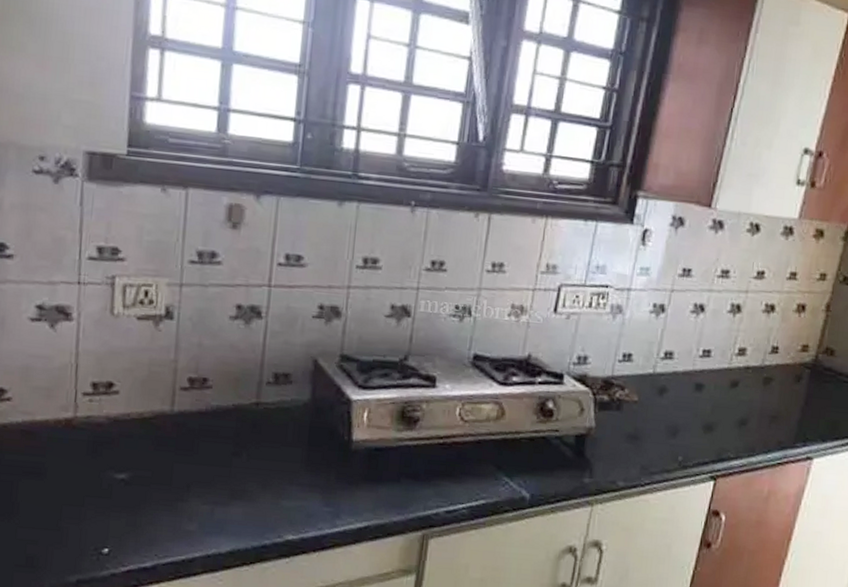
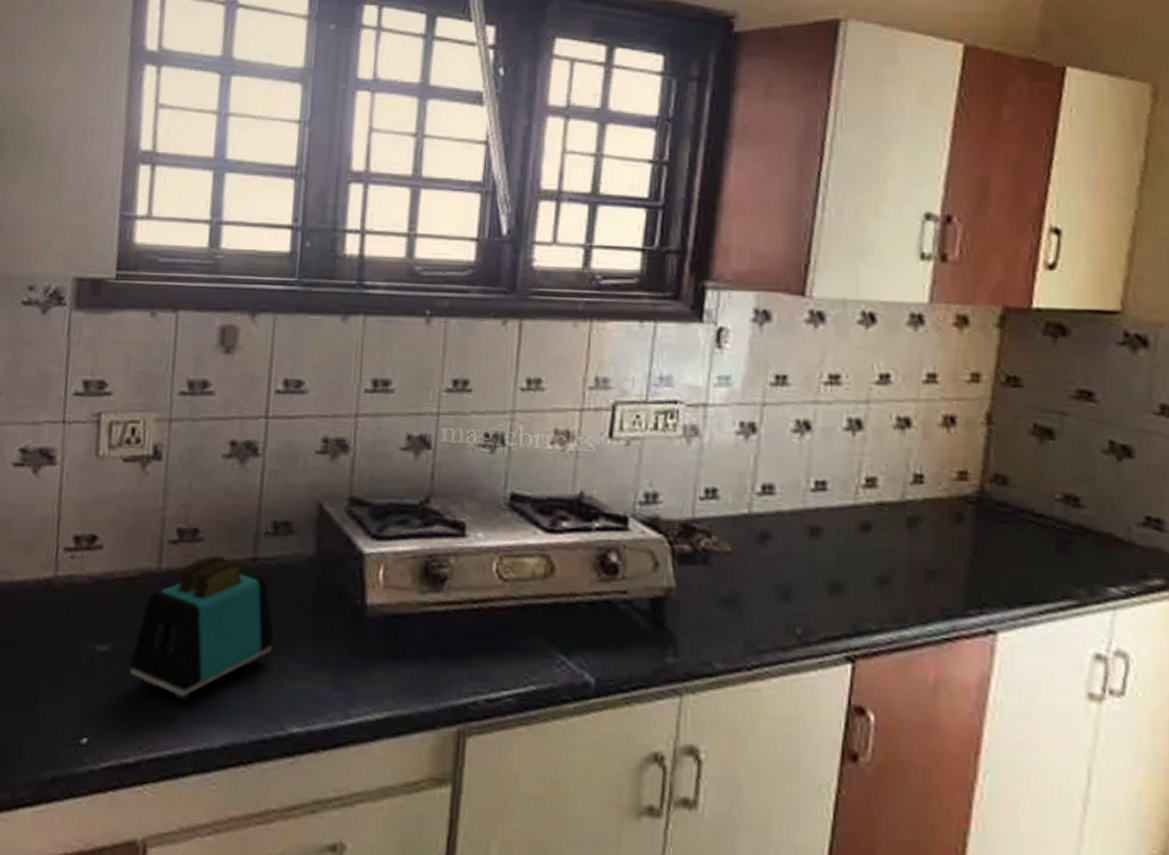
toaster: none [146,400,274,519] -> present [130,555,274,703]

